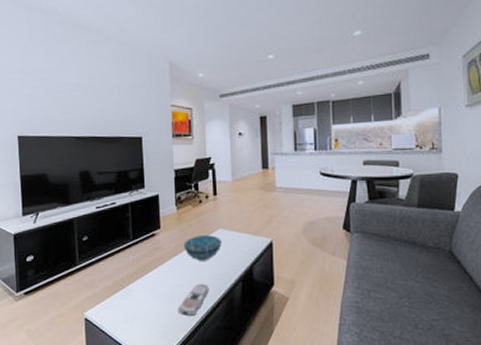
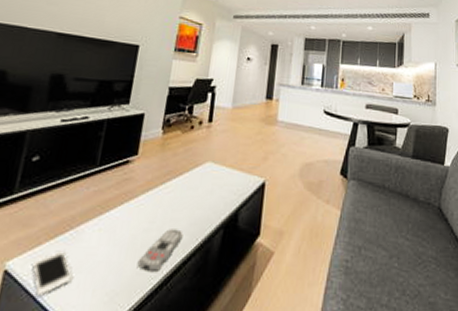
cell phone: none [103,303,133,334] -> present [32,250,72,295]
decorative bowl: present [183,235,222,261] -> none [161,168,208,200]

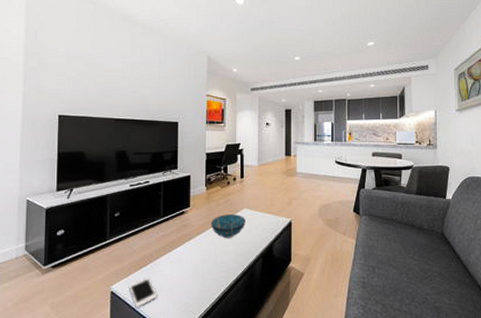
remote control: present [137,229,183,271] -> none [201,259,232,289]
decorative bowl: none [161,168,208,200] -> present [210,214,246,238]

